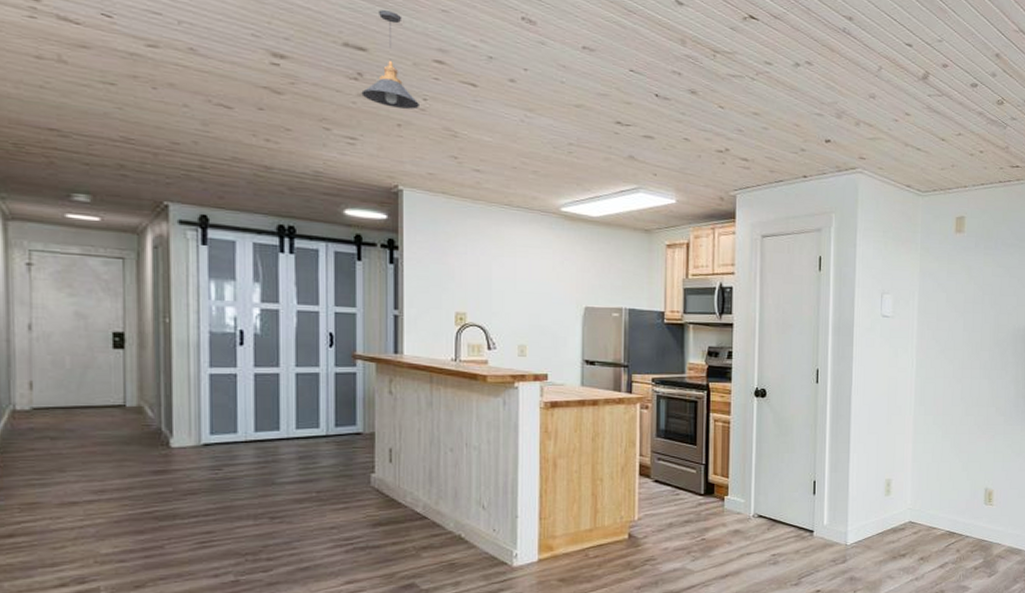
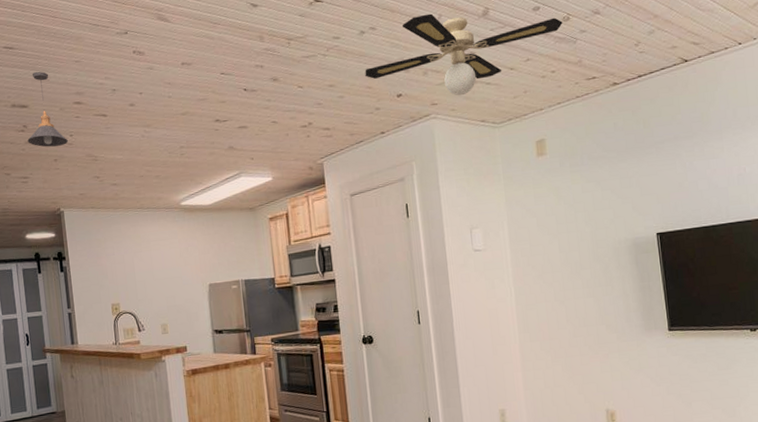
ceiling fan: none [794,62,997,156] -> present [365,13,563,96]

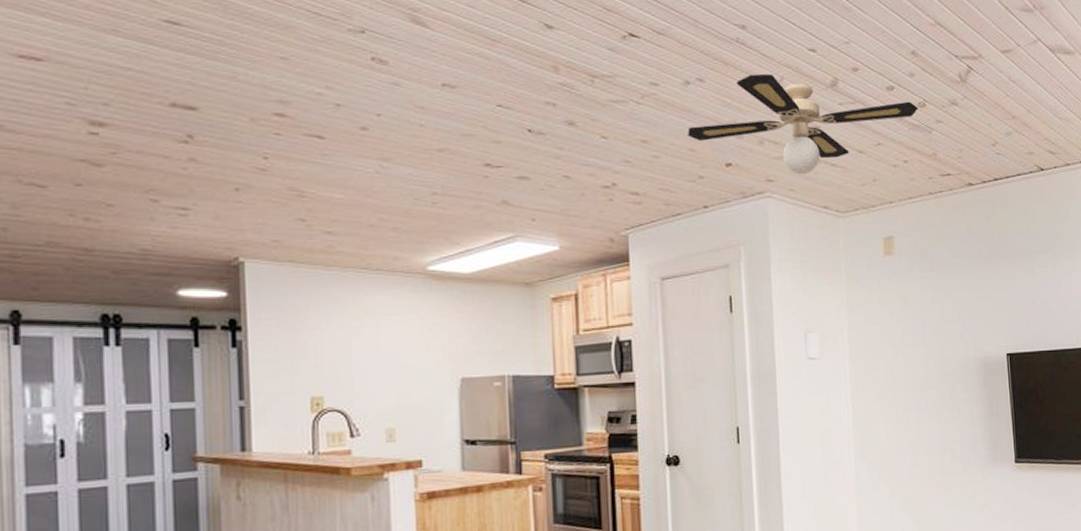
pendant light: present [27,71,68,147] -> none [192,63,259,170]

